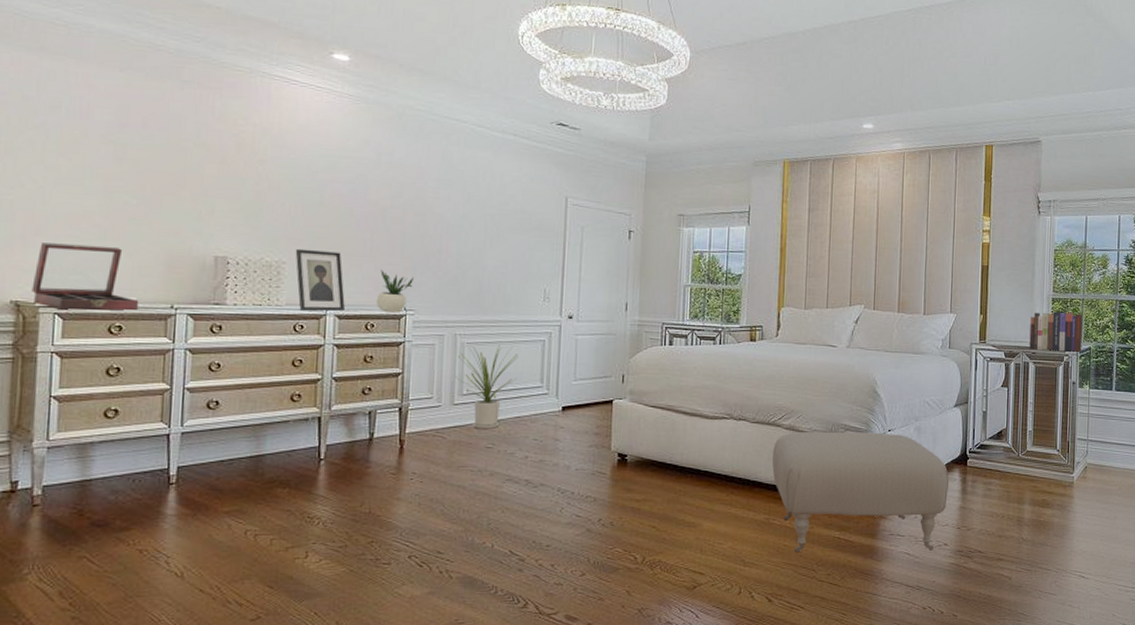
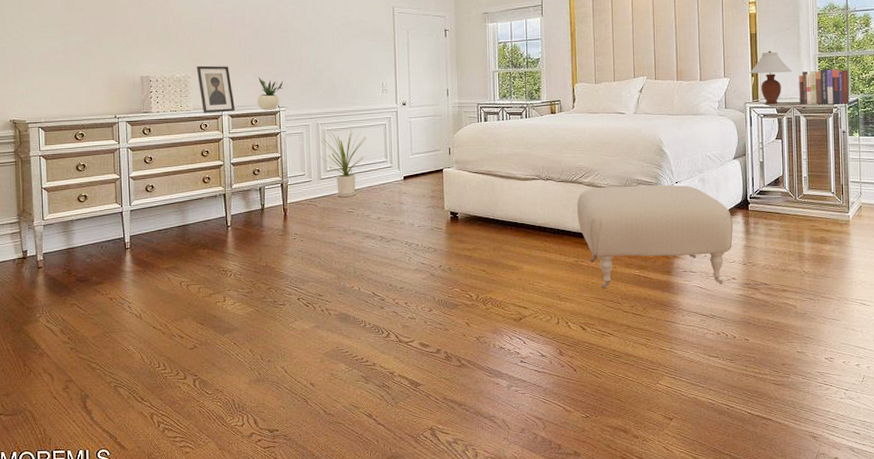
jewelry box: present [31,243,139,311] -> none [22,75,93,124]
table lamp: none [978,286,1024,348] -> present [749,50,792,105]

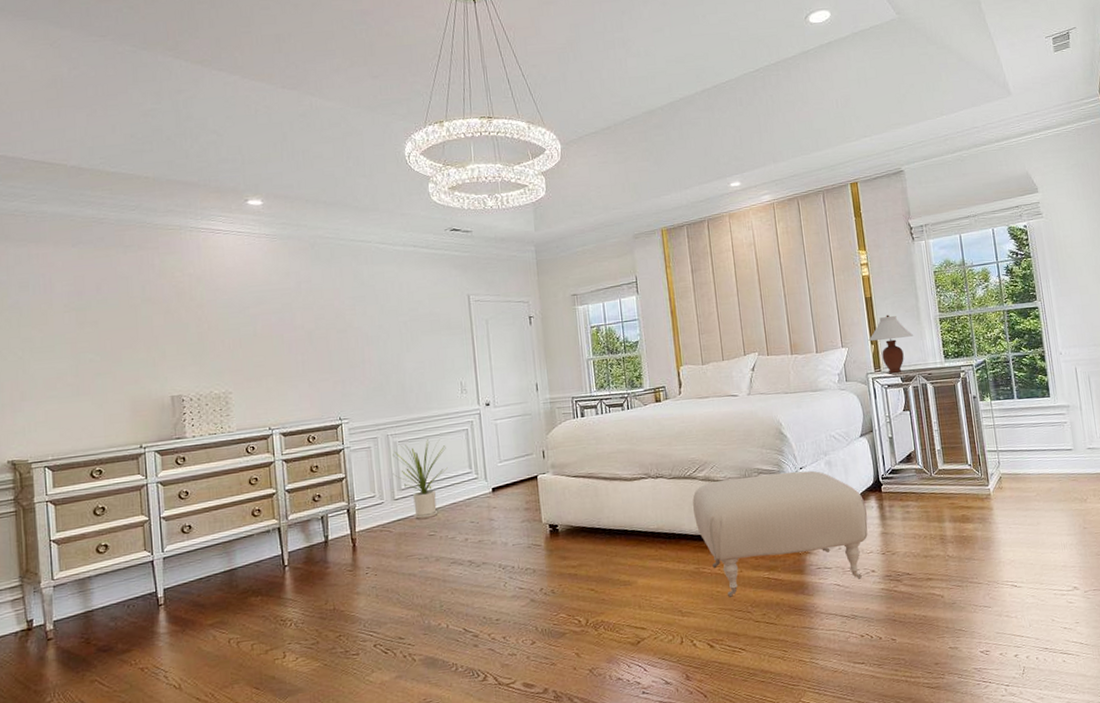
picture frame: present [196,65,235,113] -> none [238,376,288,434]
potted plant: present [258,77,283,110] -> none [314,386,344,425]
books: present [799,68,850,105] -> none [921,329,977,372]

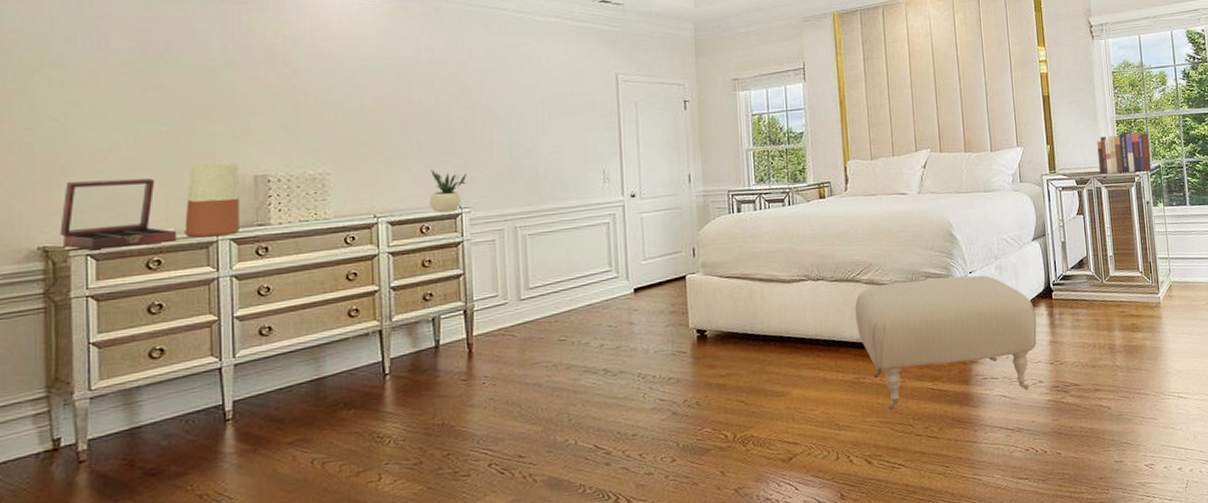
jewelry box: none [23,401,113,463] -> present [60,178,177,251]
vase: none [118,385,162,451] -> present [184,162,239,238]
potted plant: none [314,386,344,425] -> present [430,169,466,213]
house plant: present [393,439,453,520] -> none [521,233,589,323]
table lamp: present [868,314,913,374] -> none [1044,114,1089,176]
books: none [921,329,977,372] -> present [1097,132,1152,175]

